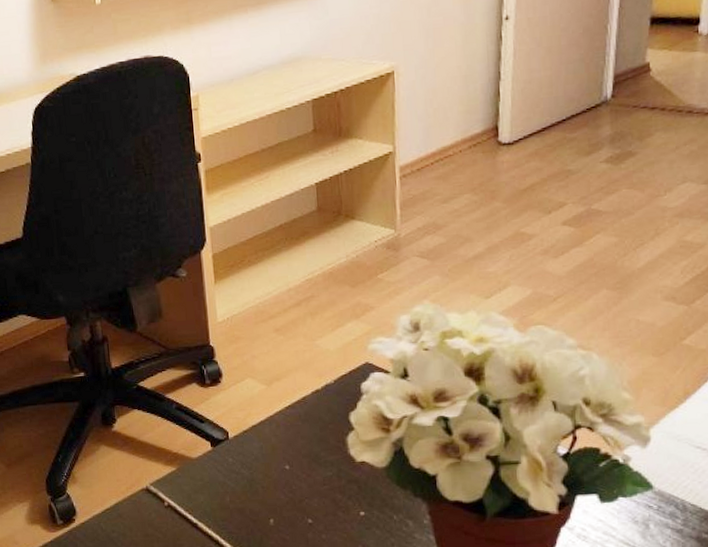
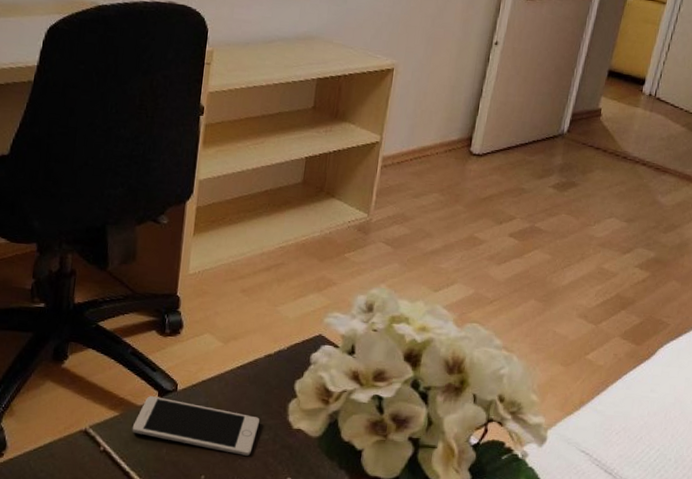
cell phone: none [191,447,320,495] -> present [132,396,260,456]

